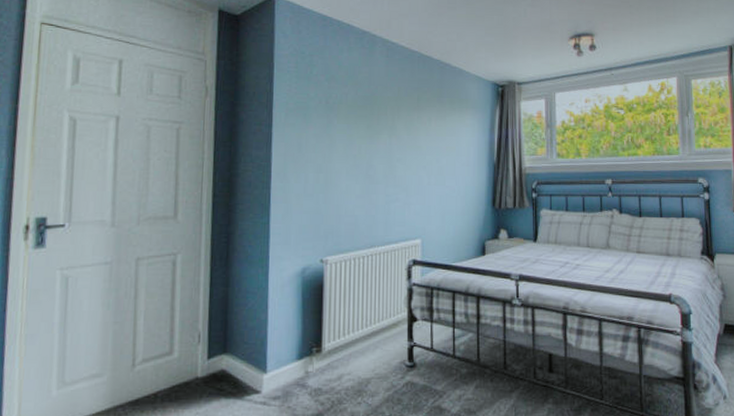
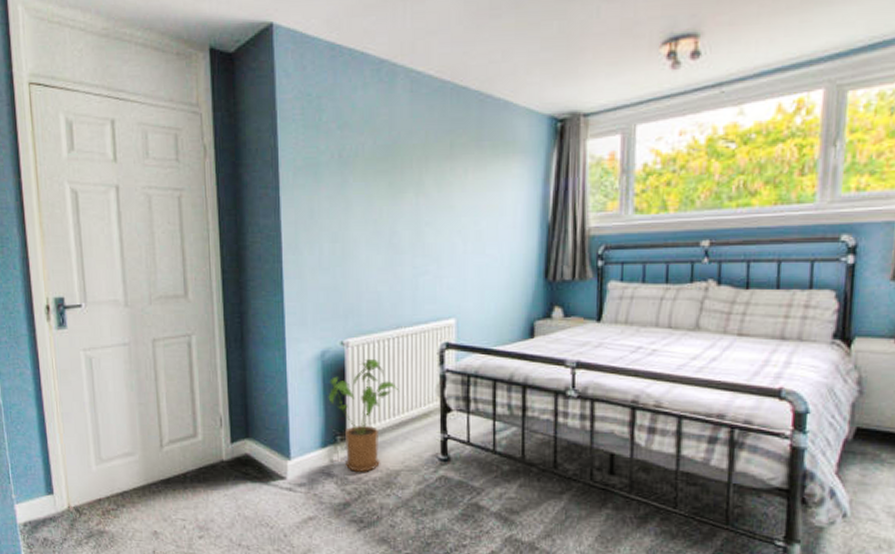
house plant: none [306,275,372,382] -> present [328,359,400,472]

